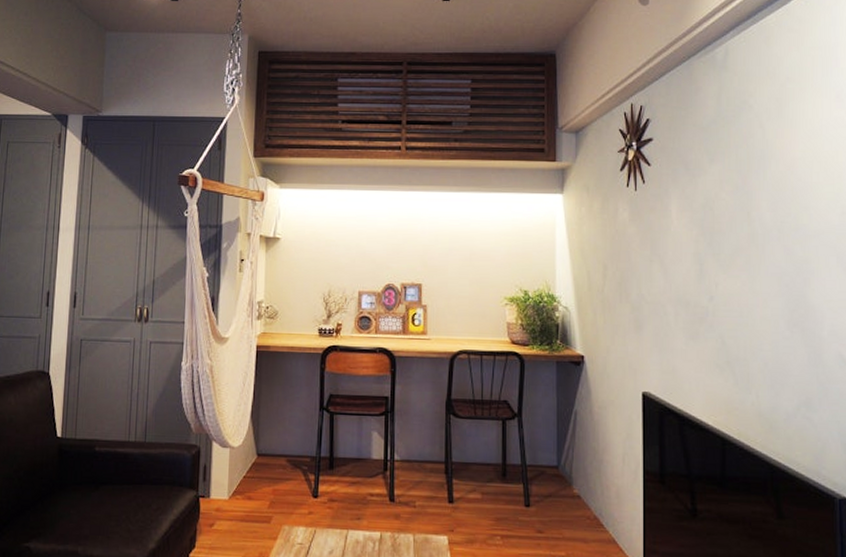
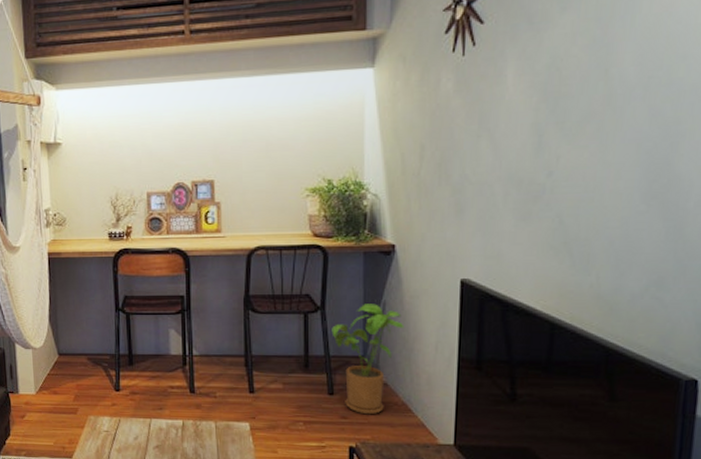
house plant: none [528,412,594,529] -> present [331,304,404,415]

